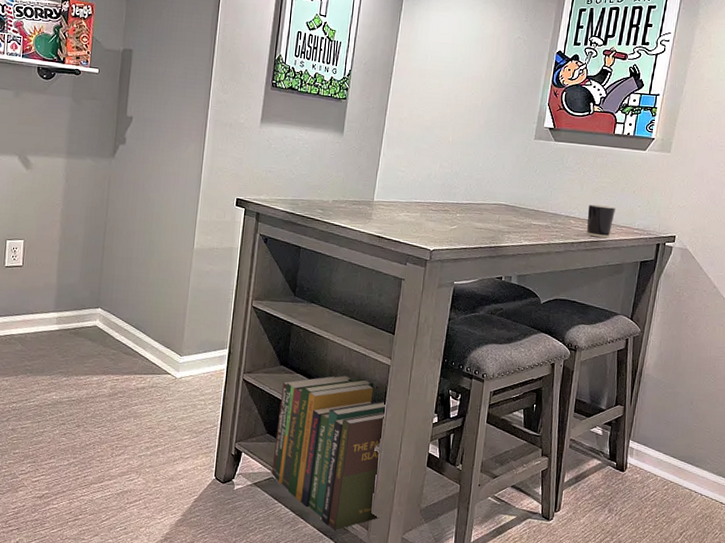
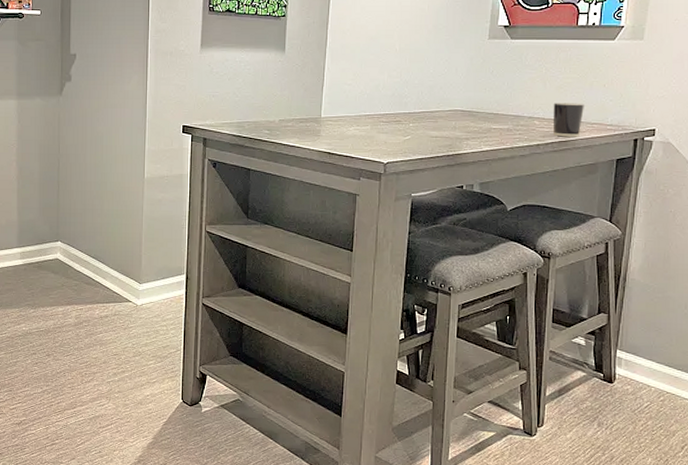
books: present [271,375,387,530] -> none [237,295,351,450]

